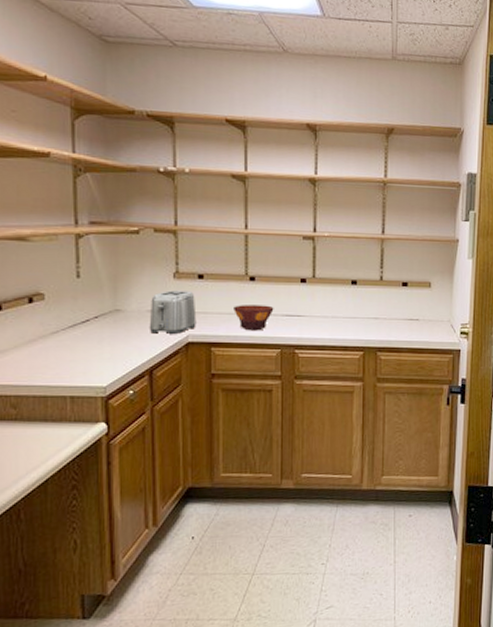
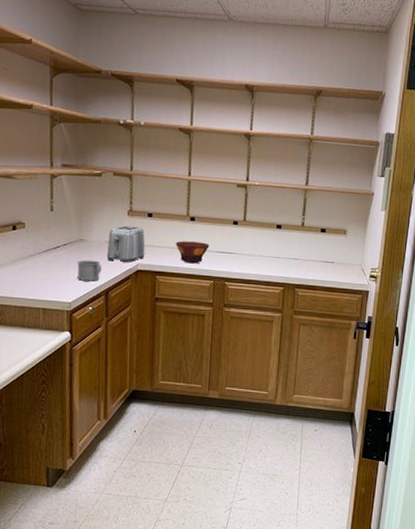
mug: none [112,334,144,359] -> present [77,259,102,281]

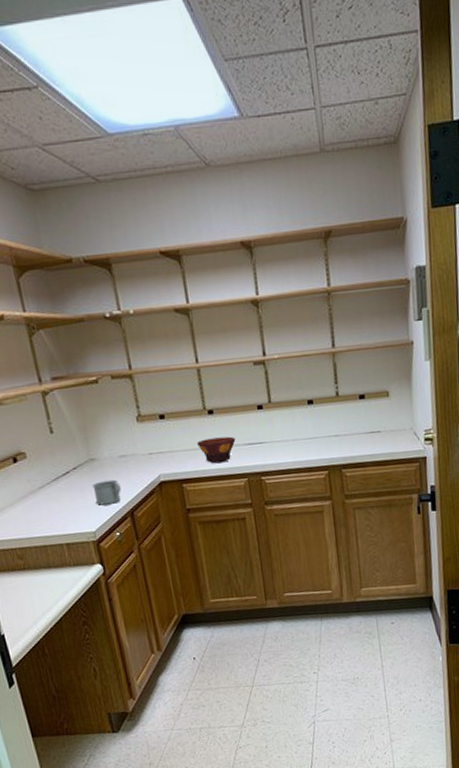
toaster: present [106,225,145,263] -> none [120,432,166,478]

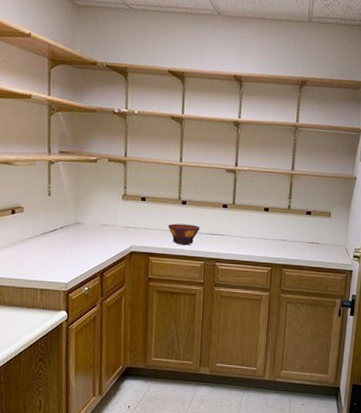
mug: present [92,479,121,505] -> none [73,242,97,263]

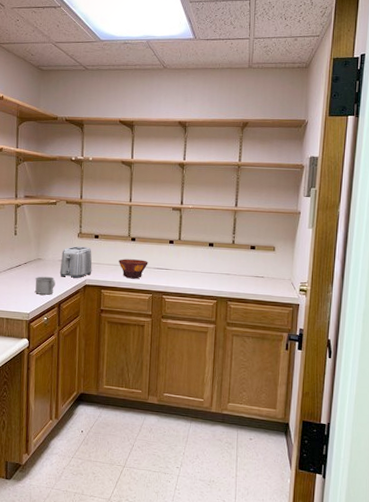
mug: none [73,242,97,263] -> present [35,276,56,295]
toaster: none [101,209,139,245] -> present [59,246,92,279]

